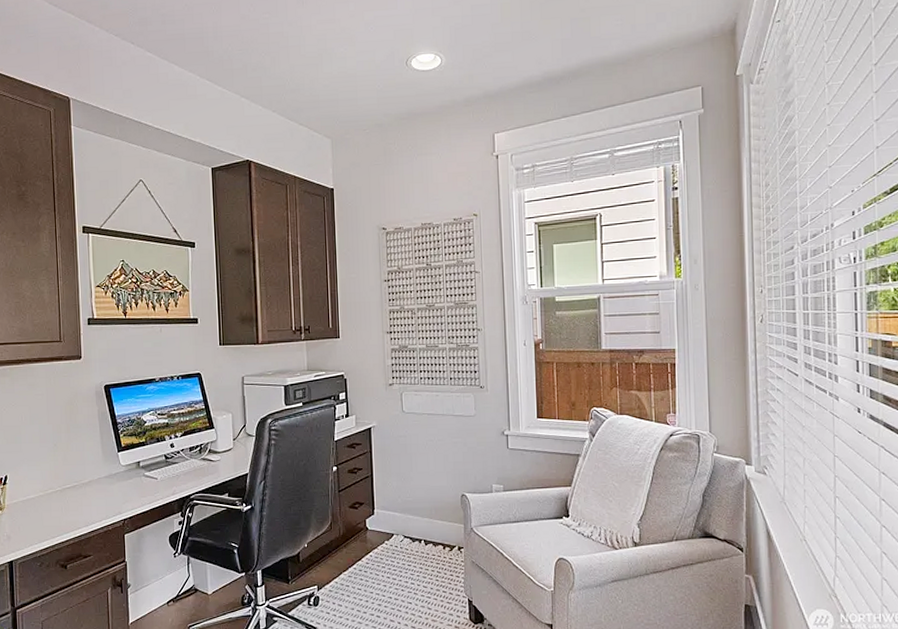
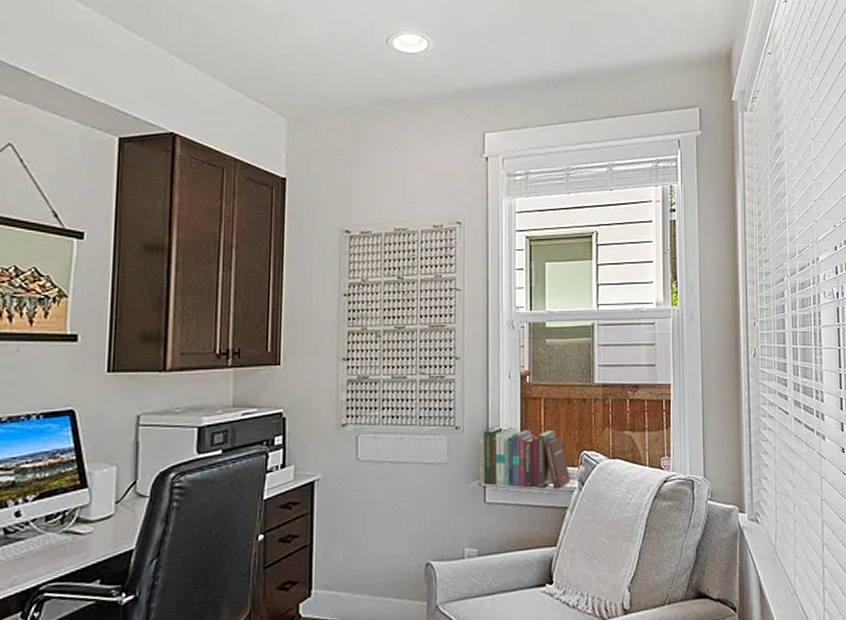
books: none [501,385,583,440] -> present [479,425,571,490]

